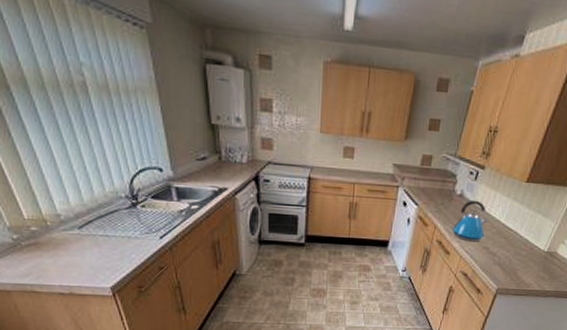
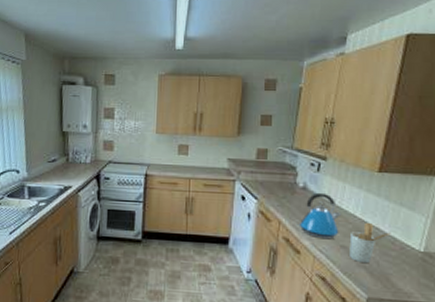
utensil holder: none [488,228,525,262] -> present [348,223,391,264]

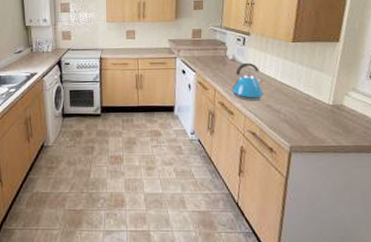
utensil holder: present [348,223,391,264] -> none [272,85,306,119]

